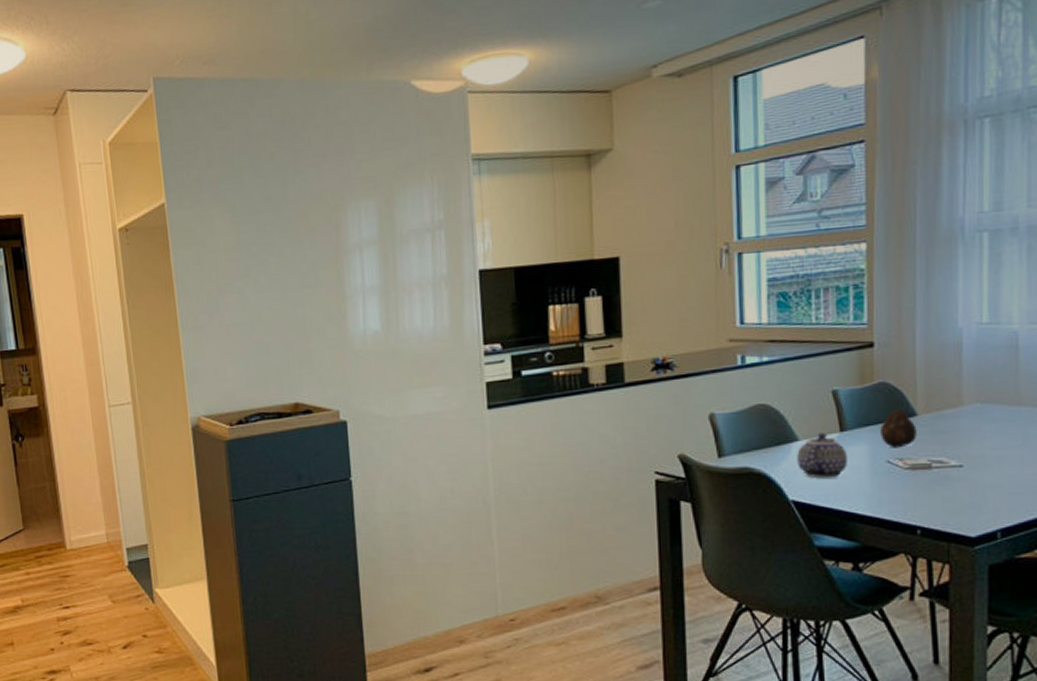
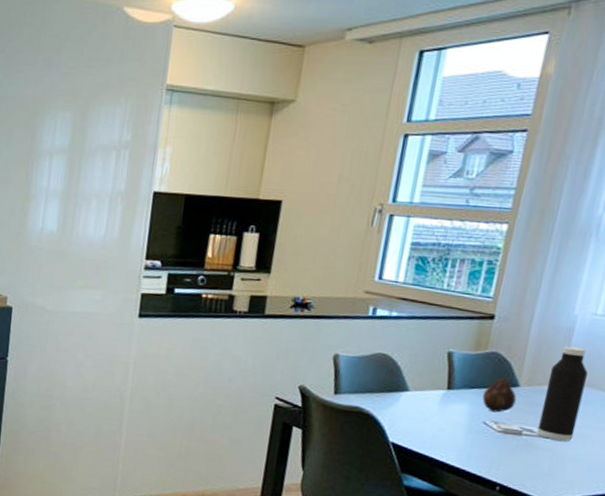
teapot: present [797,433,849,479] -> none [403,387,450,429]
water bottle: none [946,362,988,468] -> present [537,346,588,441]

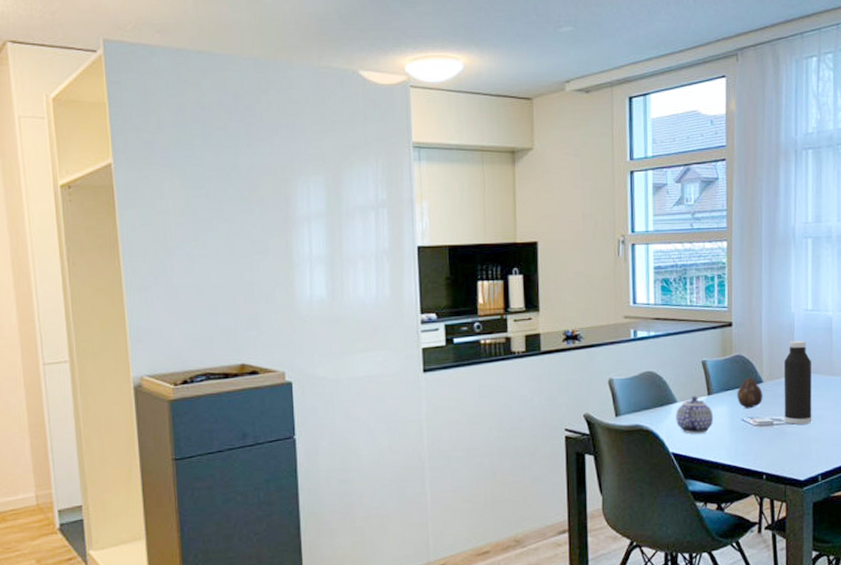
teapot: none [403,387,450,429] -> present [676,396,714,434]

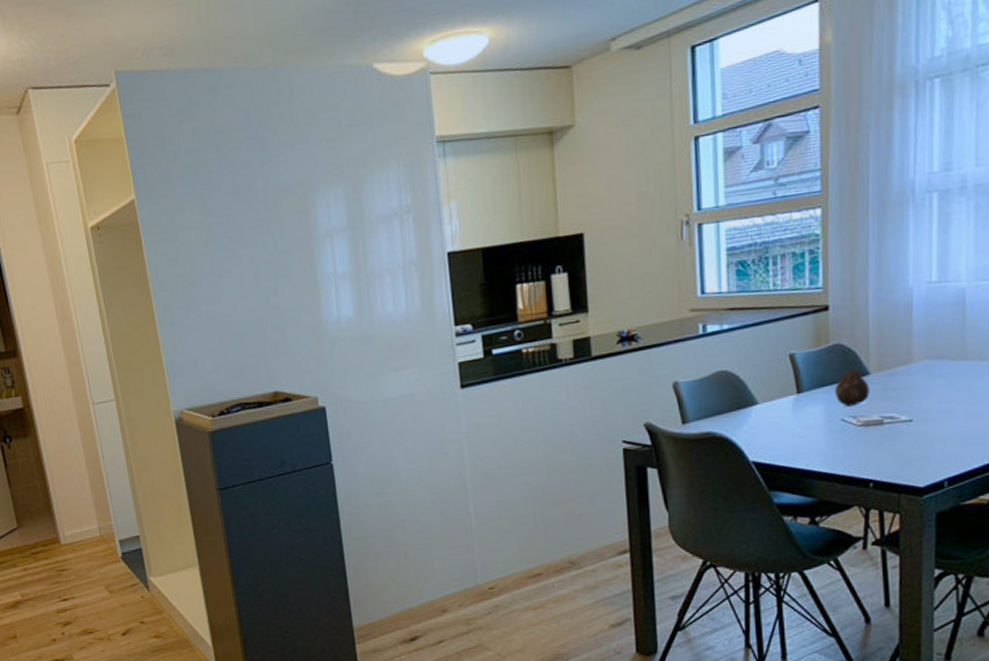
teapot: present [676,396,714,434] -> none [756,395,805,439]
water bottle: present [783,340,812,425] -> none [897,320,936,422]

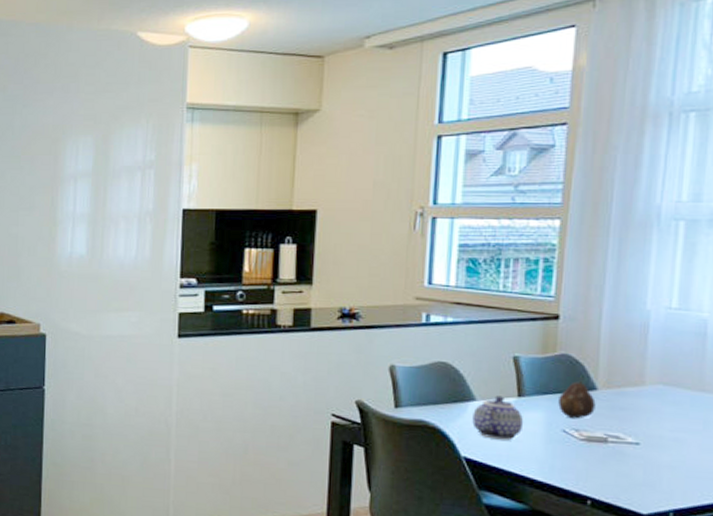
teapot: none [756,395,805,439] -> present [472,395,524,440]

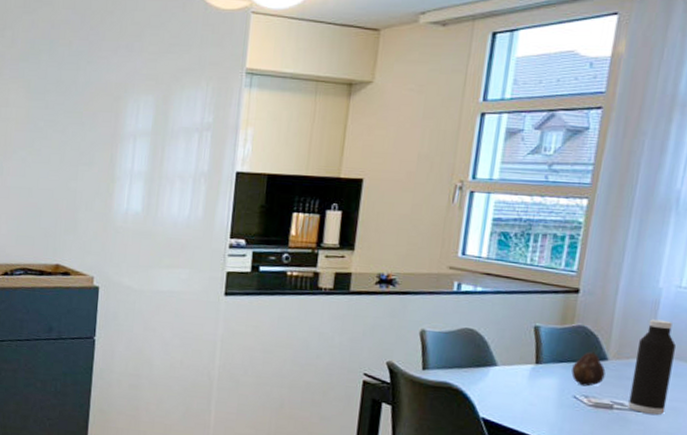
teapot: present [472,395,524,440] -> none [492,362,539,404]
water bottle: none [624,344,671,447] -> present [628,319,676,415]

